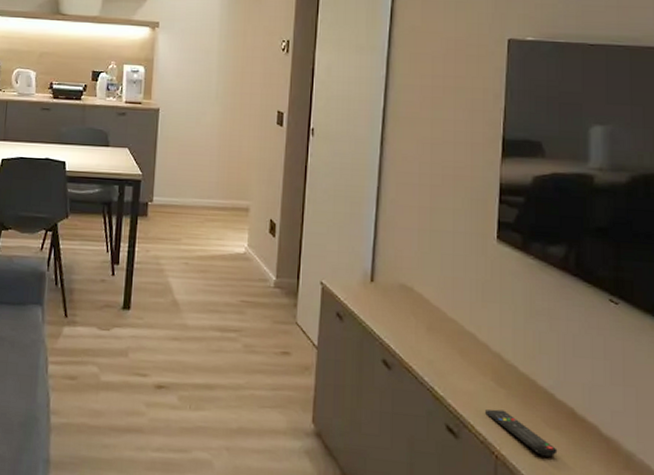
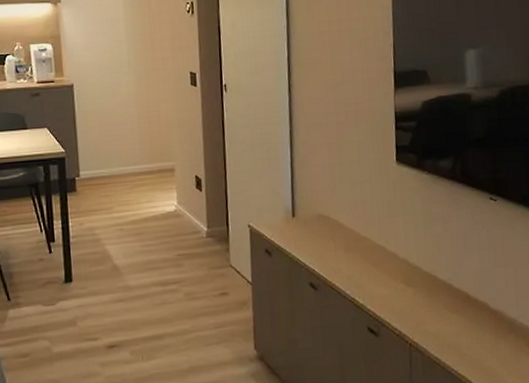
remote control: present [485,409,558,457] -> none [398,305,458,337]

